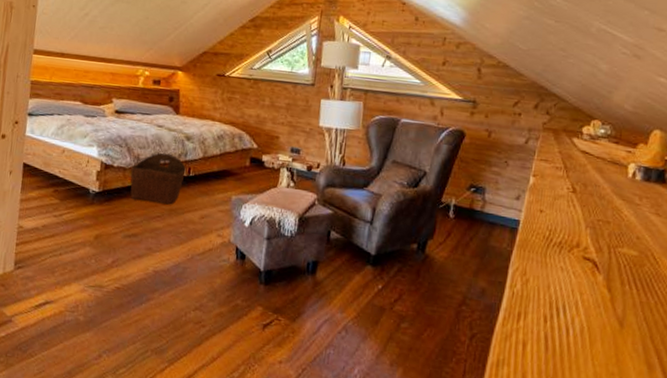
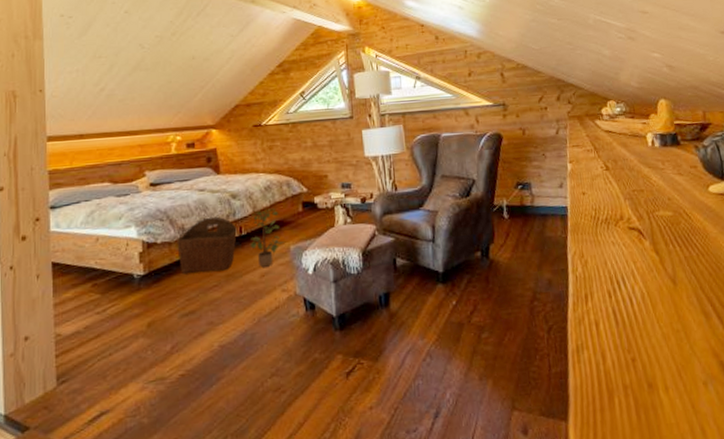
potted plant: none [195,155,229,210] -> present [250,207,286,267]

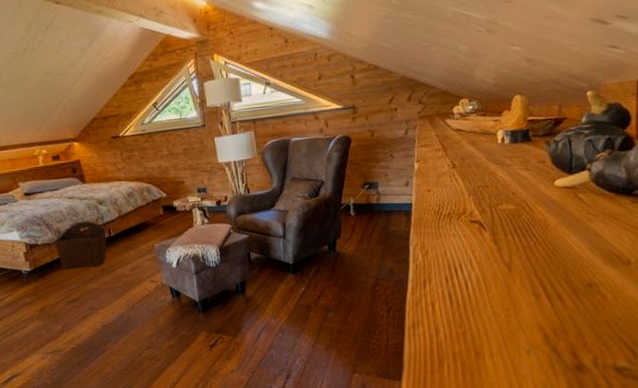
potted plant: present [250,207,286,267] -> none [117,211,151,263]

